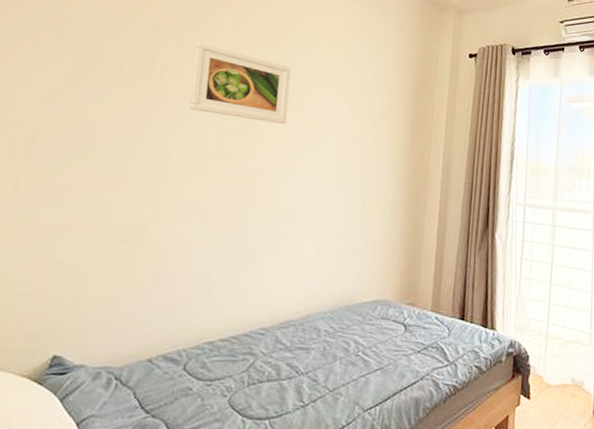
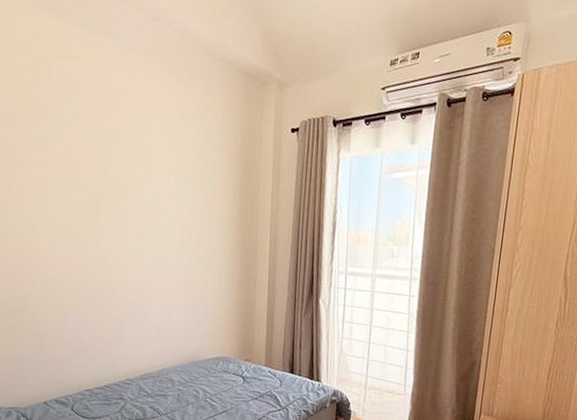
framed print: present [189,41,291,124] -> none [42,131,130,205]

